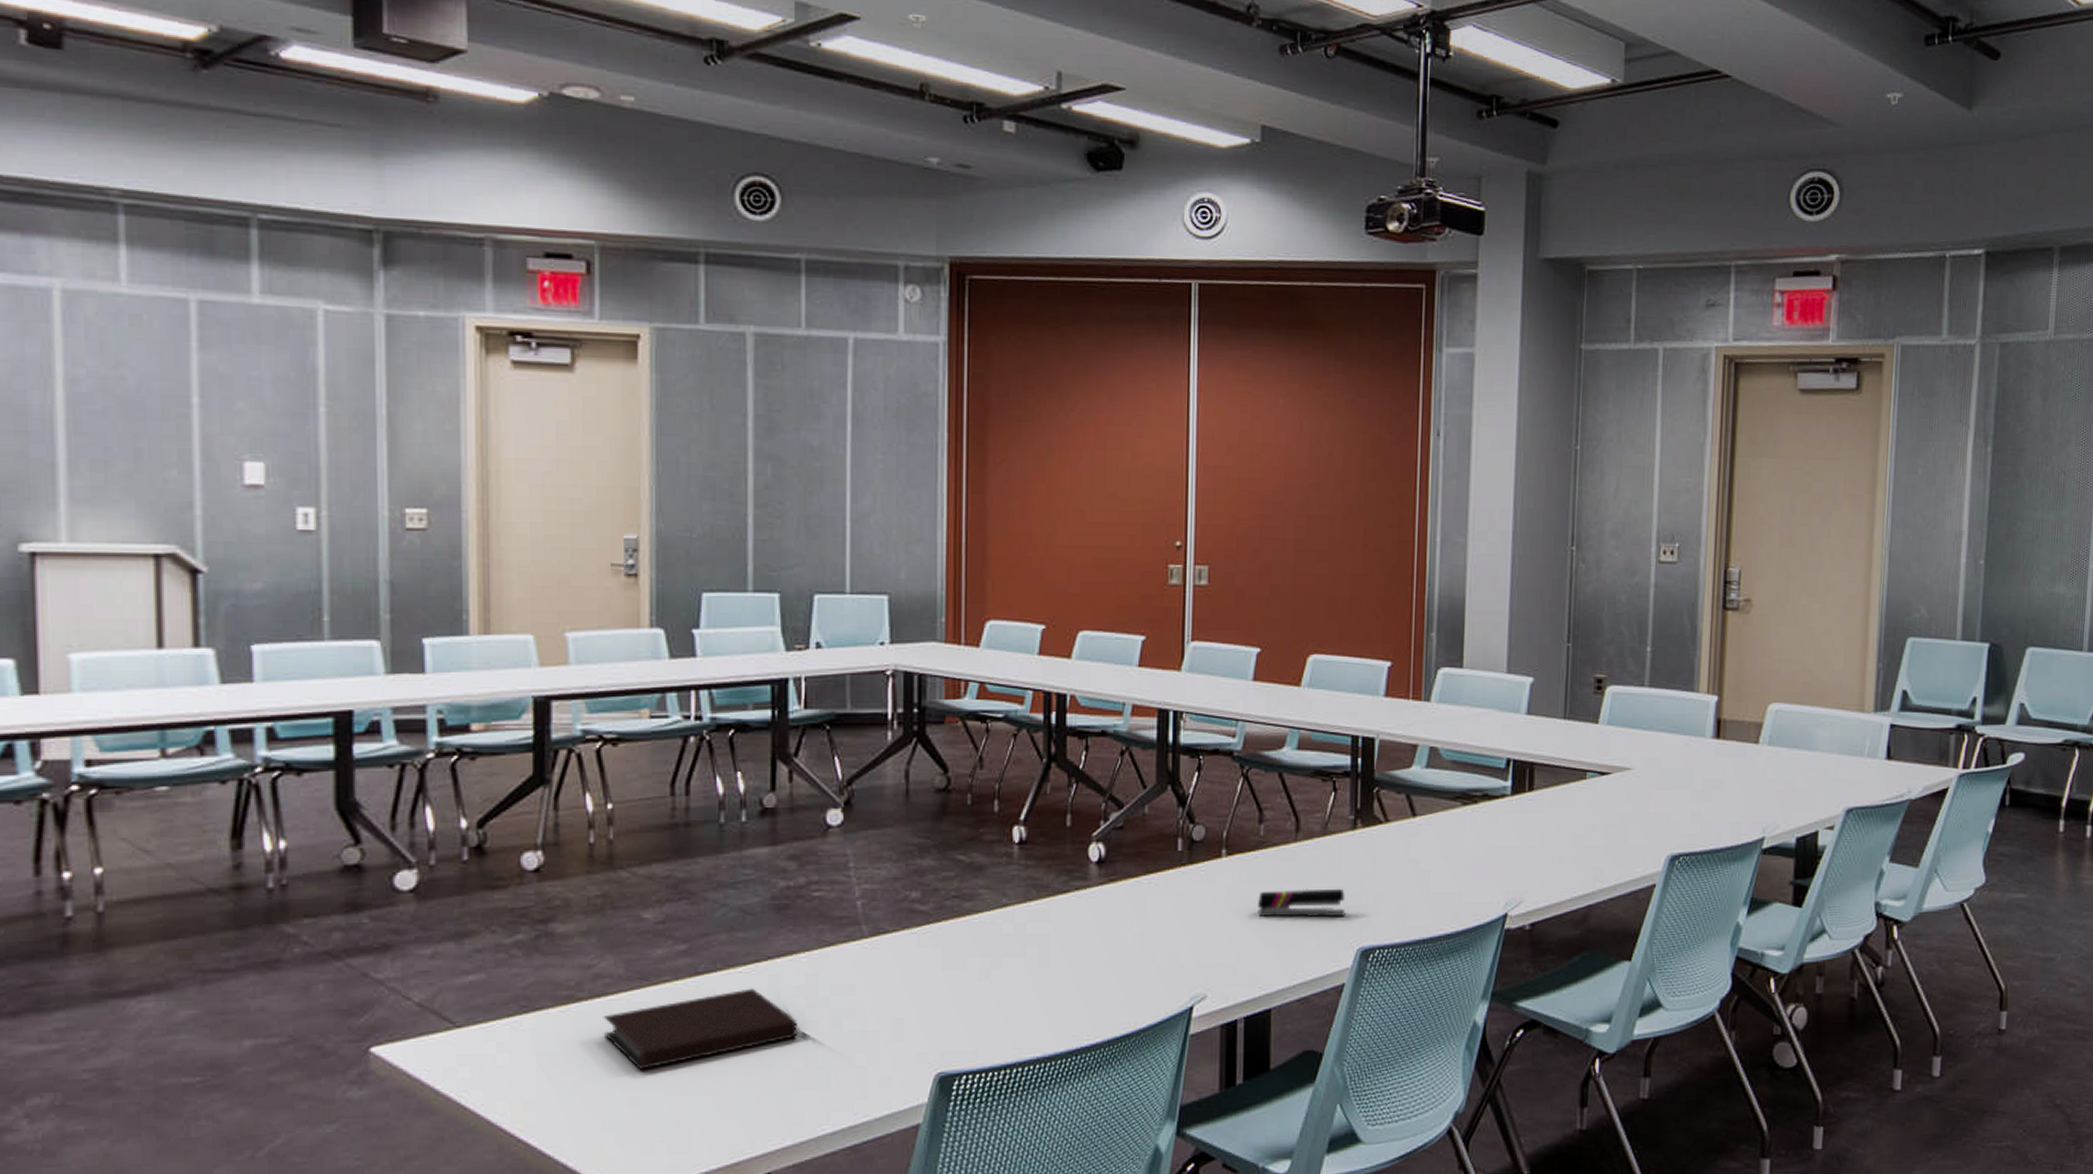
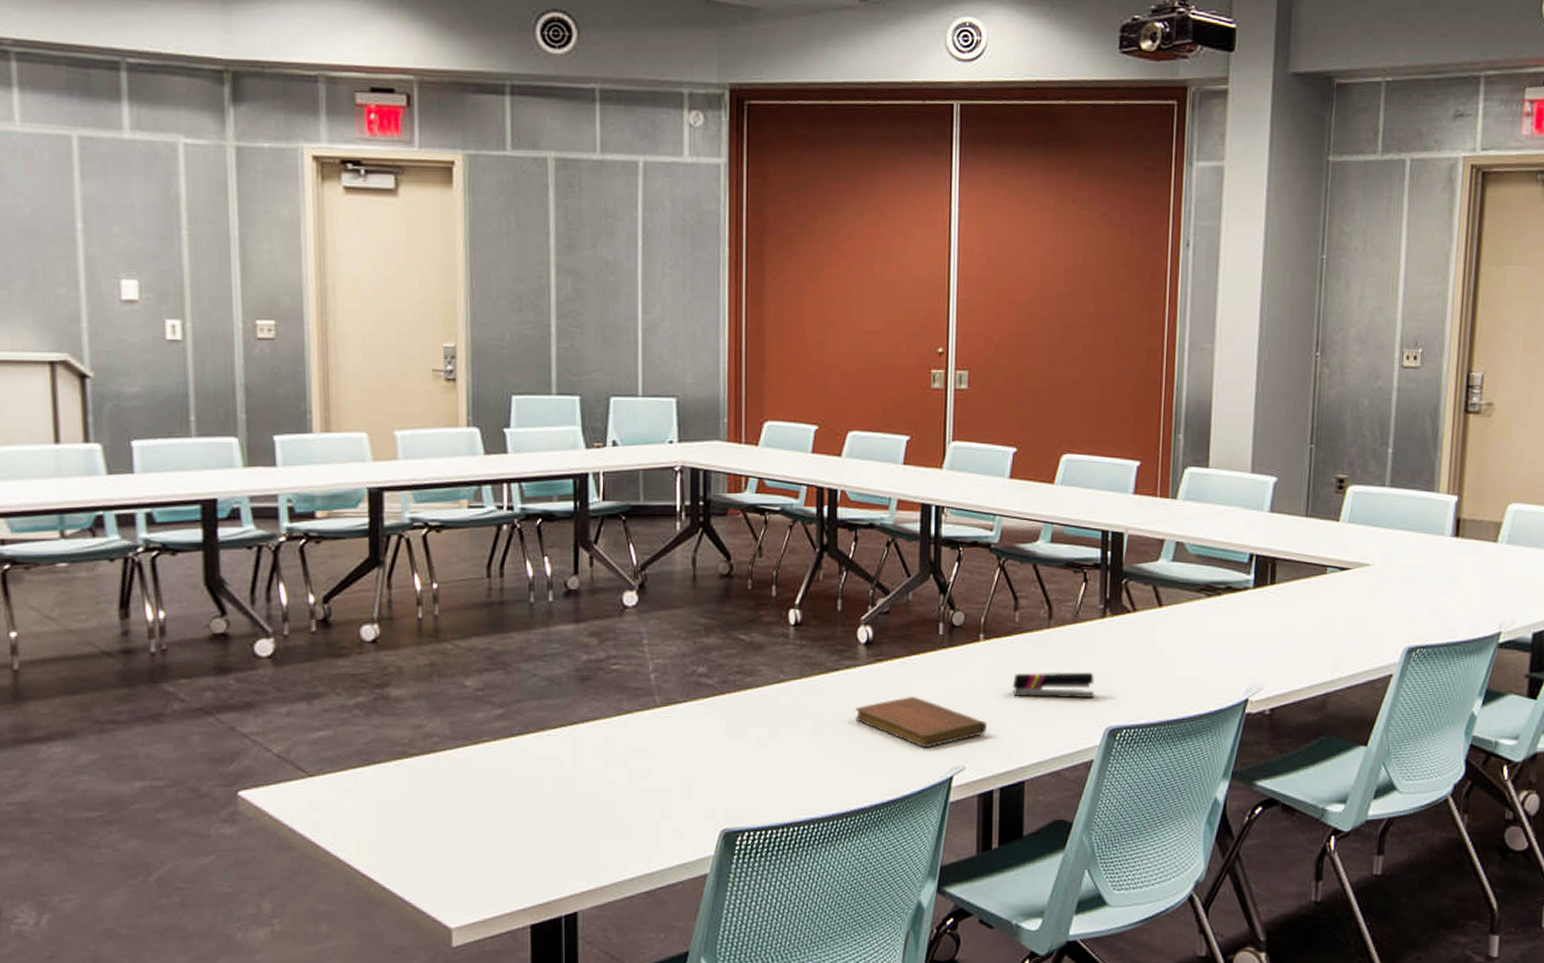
notebook: present [603,988,799,1071] -> none [432,749,601,819]
notebook: none [1086,918,1230,975] -> present [855,696,987,747]

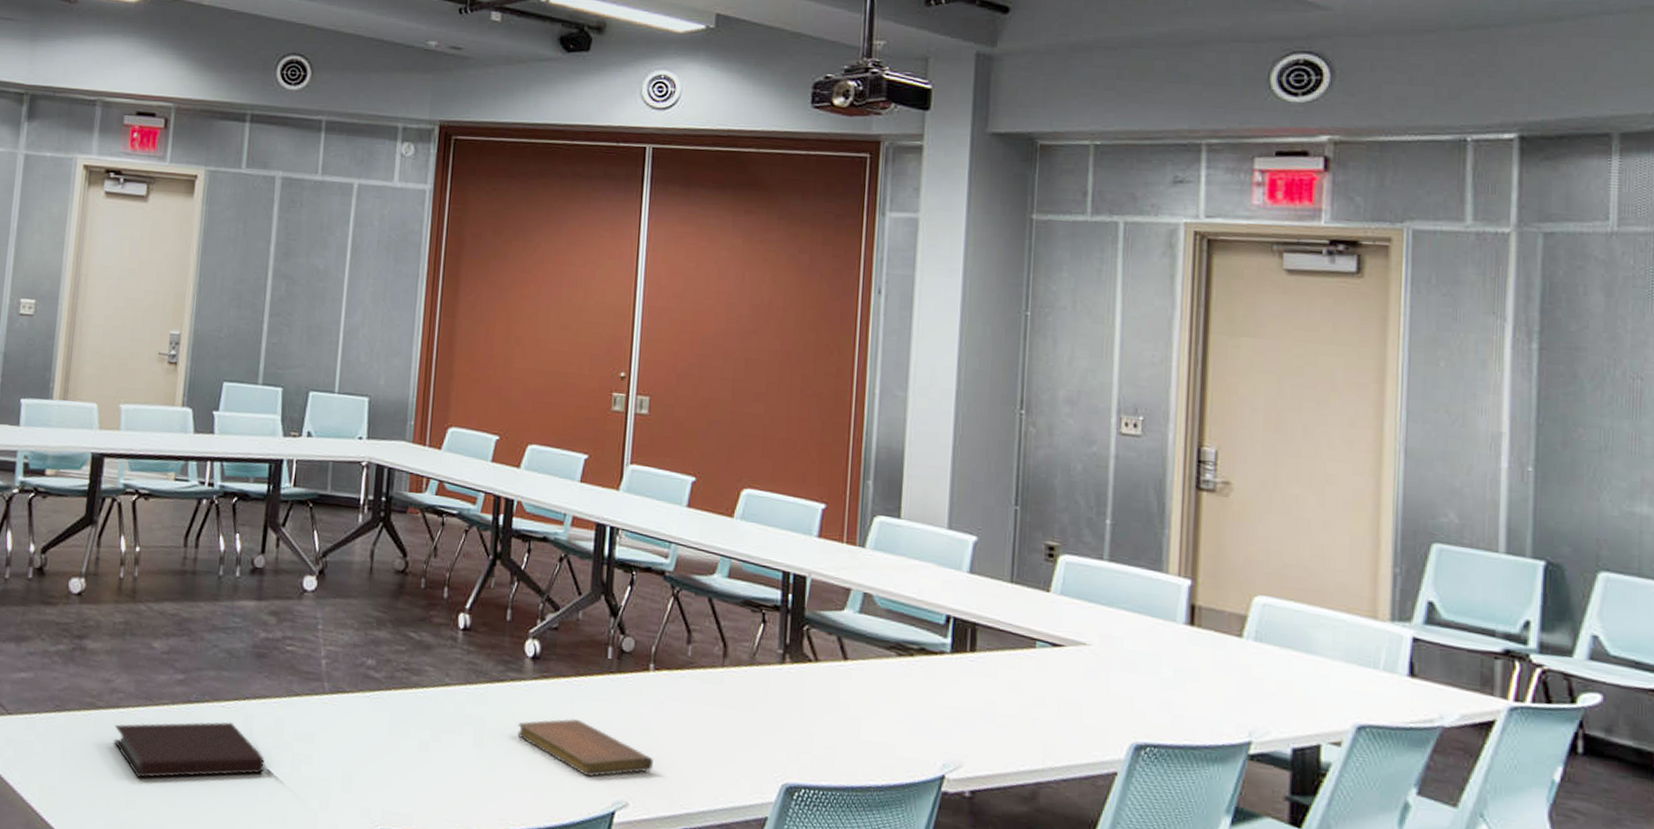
notebook: none [432,749,601,819] -> present [113,722,265,779]
stapler: present [1013,672,1095,699] -> none [682,711,771,749]

